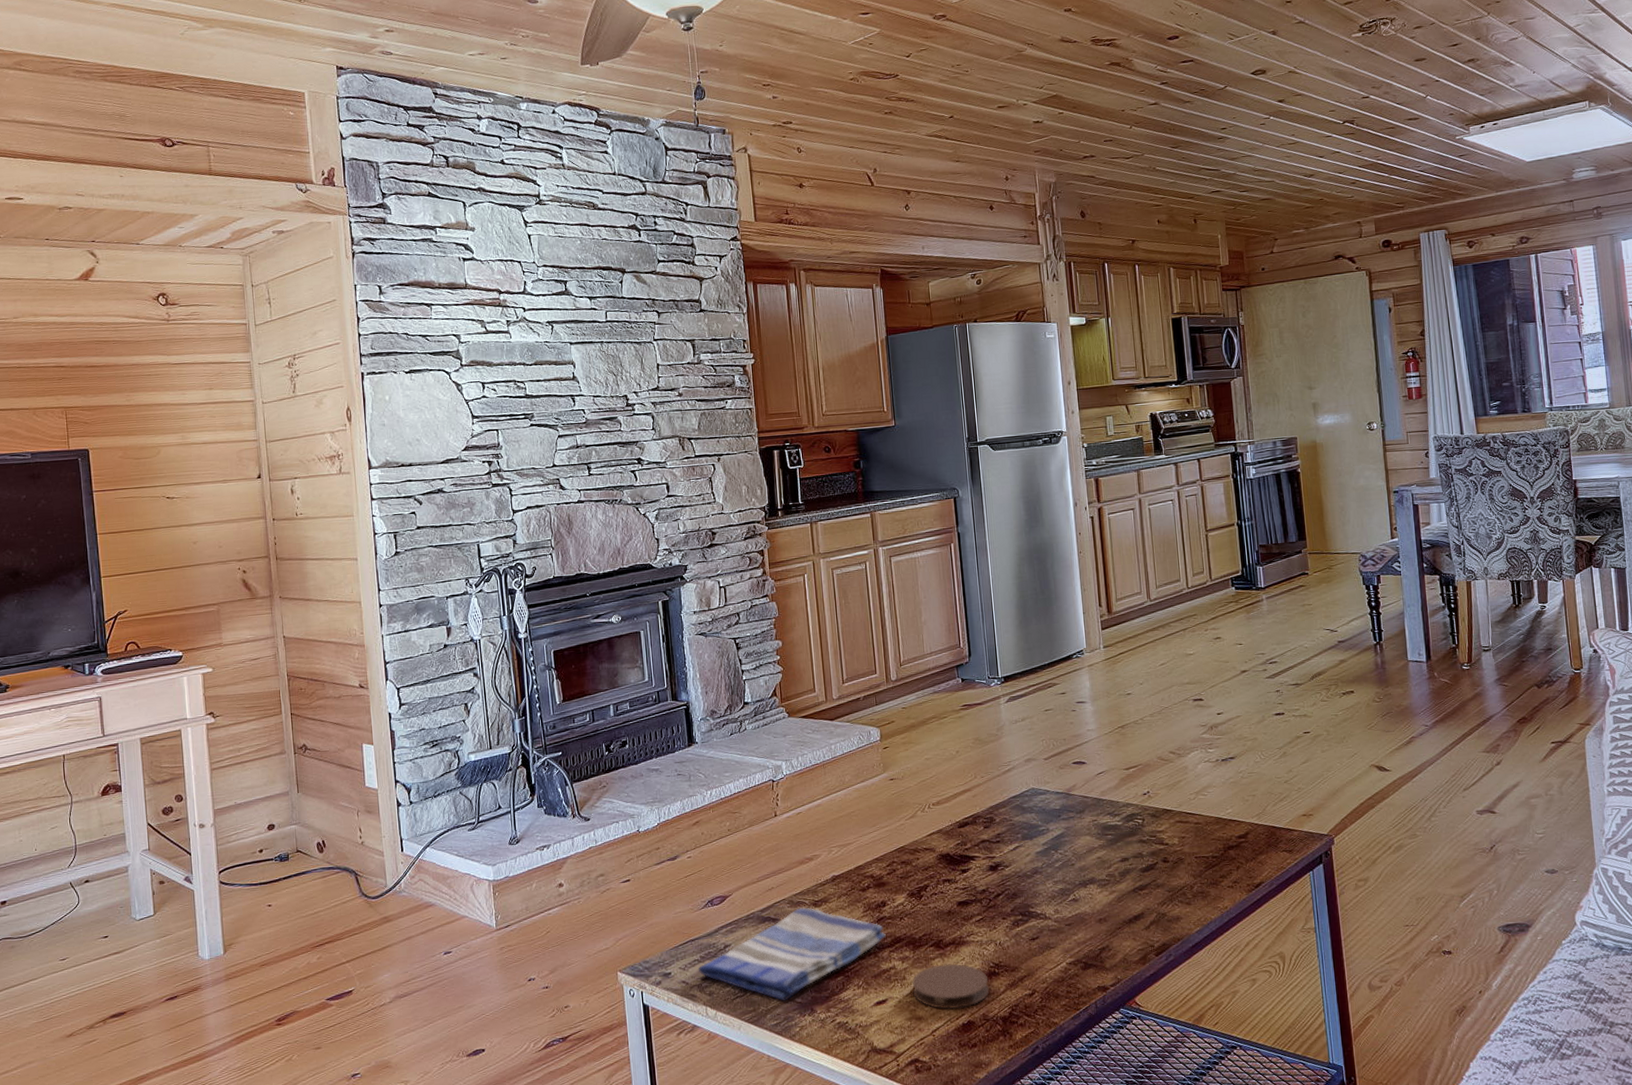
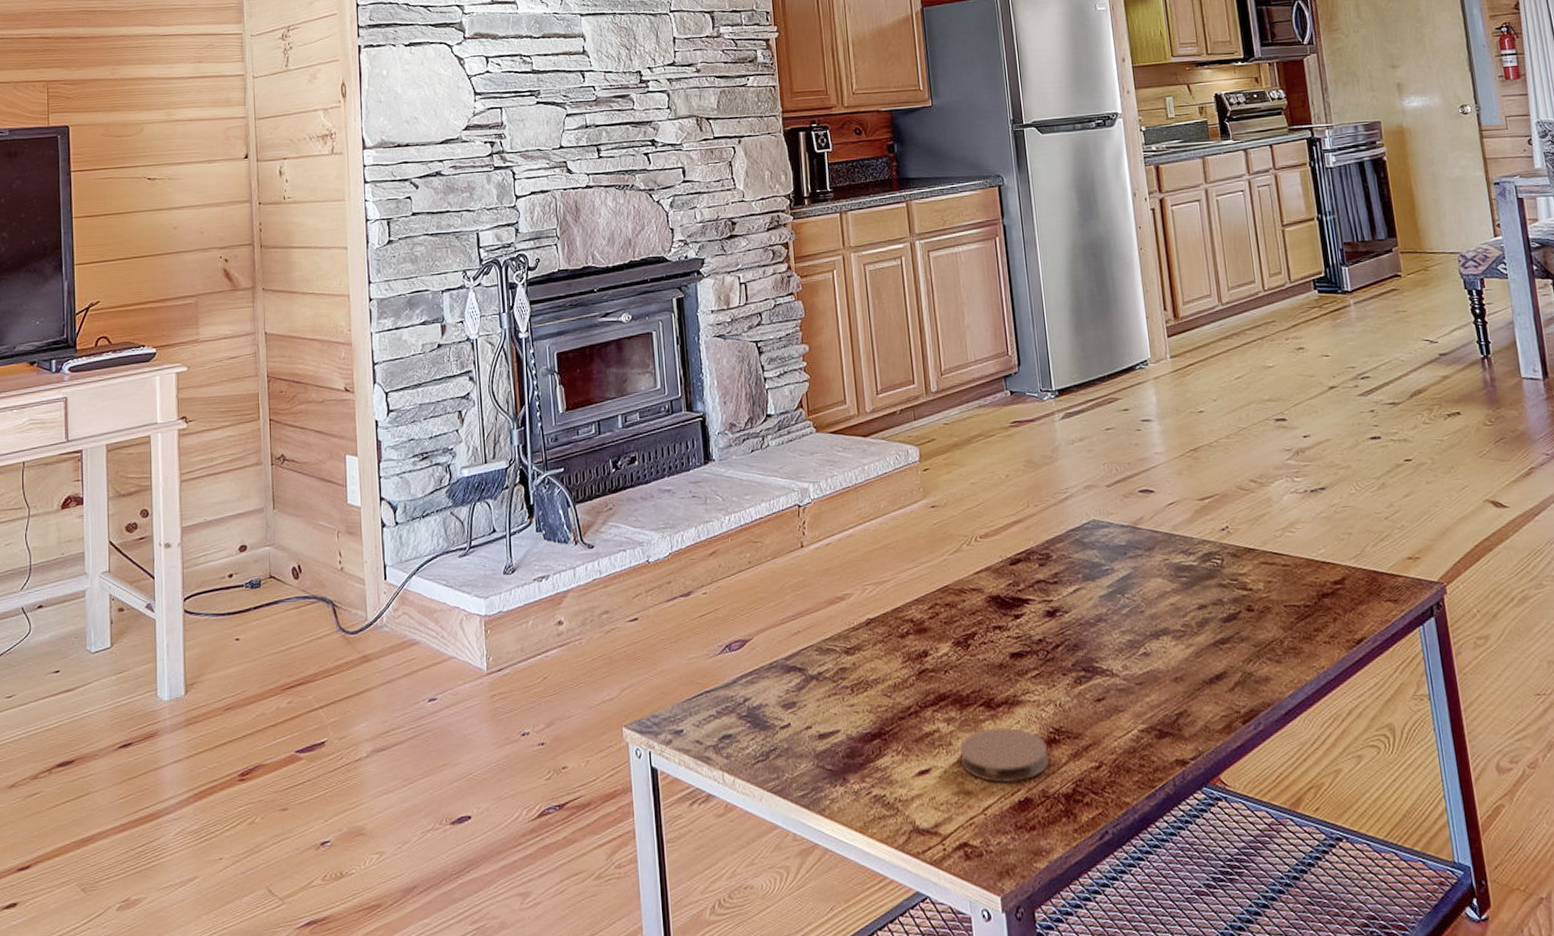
dish towel: present [698,907,886,1001] -> none [713,655,928,768]

